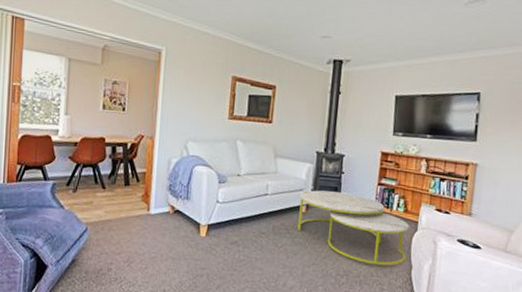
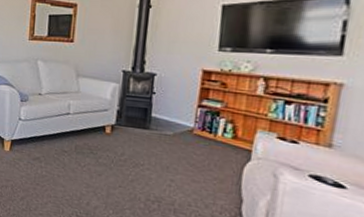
coffee table: present [297,190,409,266] -> none [101,110,240,197]

